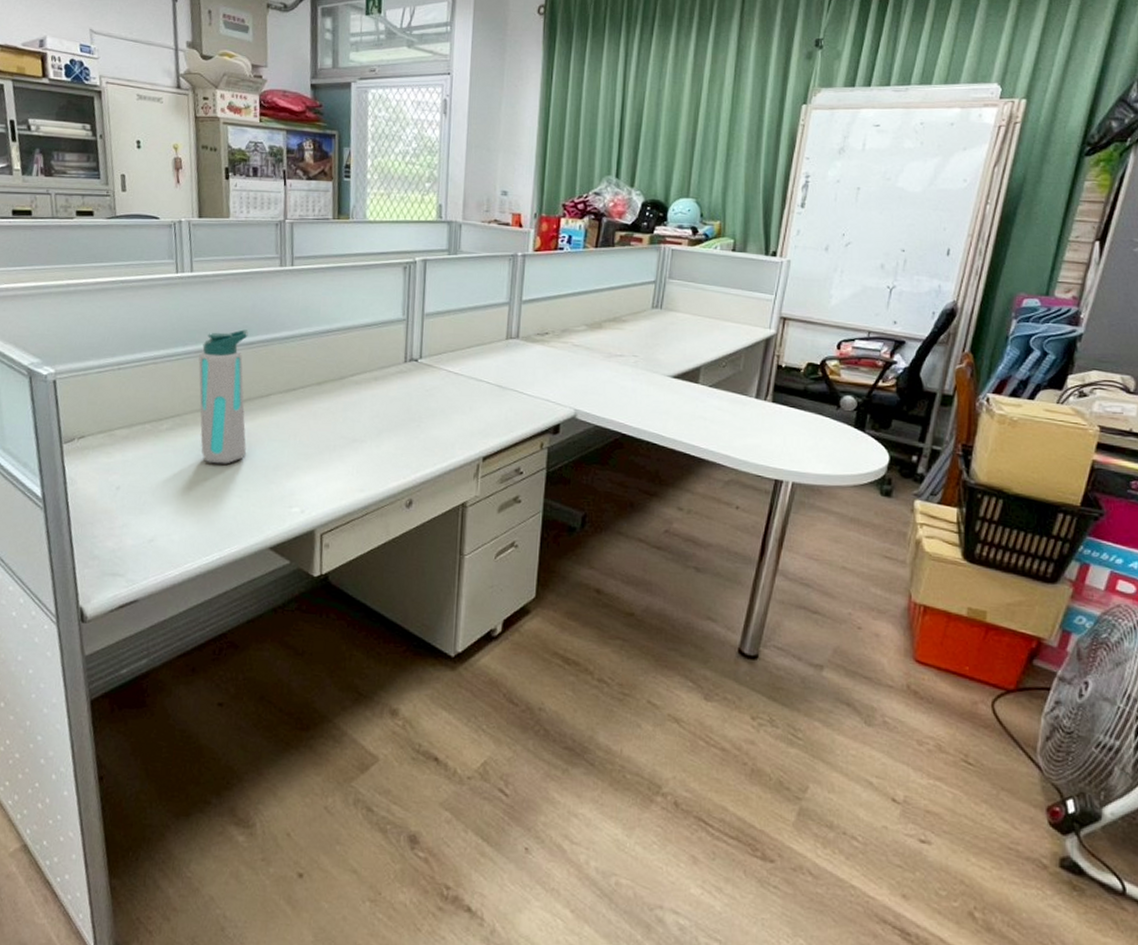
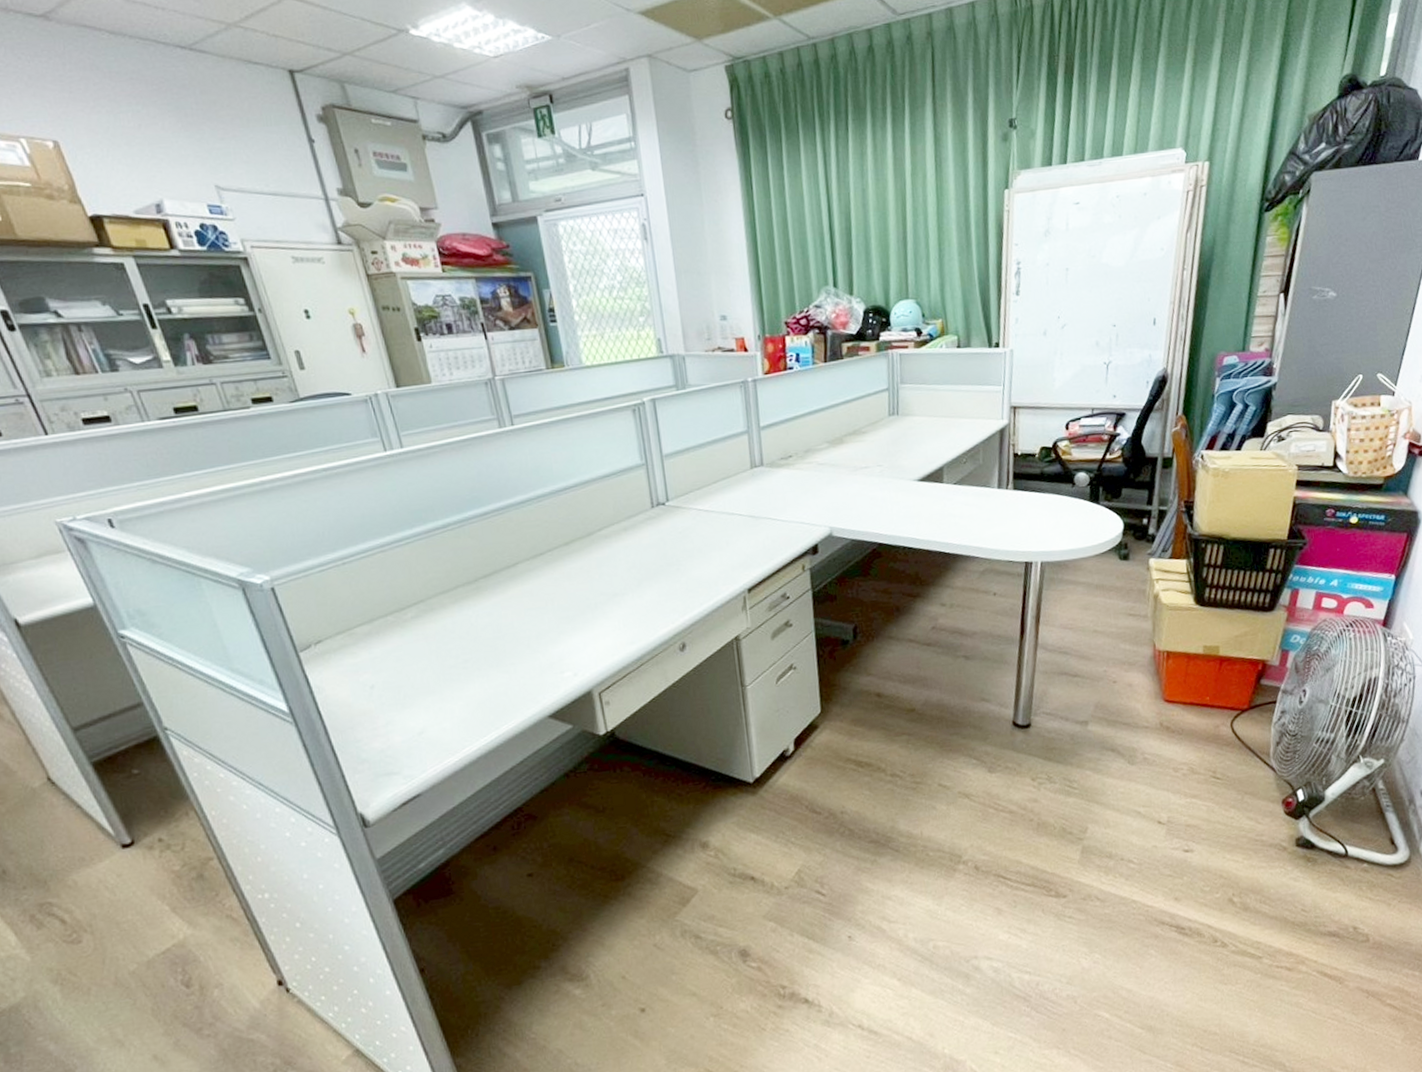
water bottle: present [198,329,248,464] -> none [430,500,504,645]

